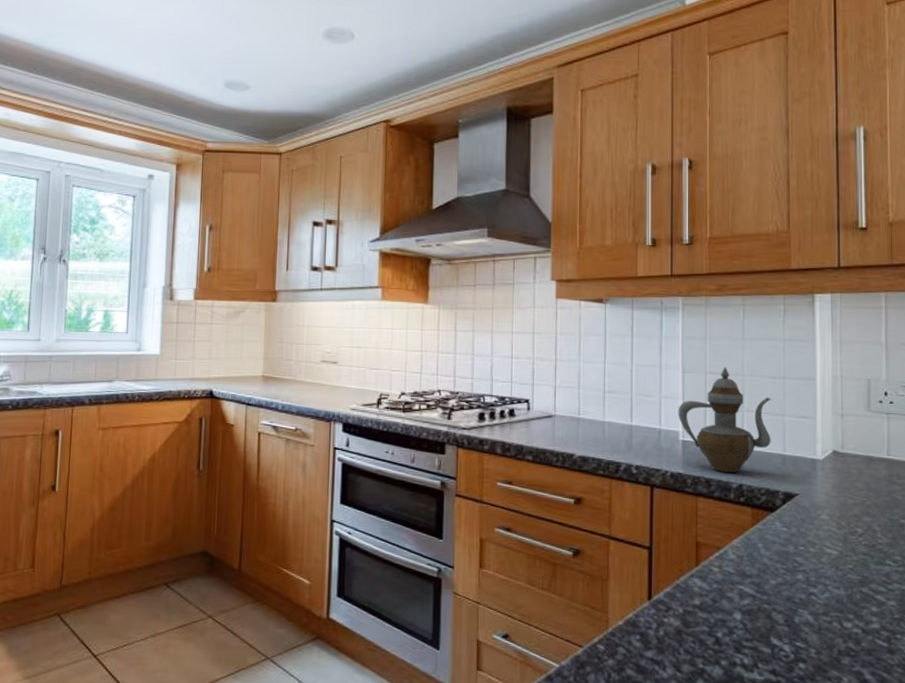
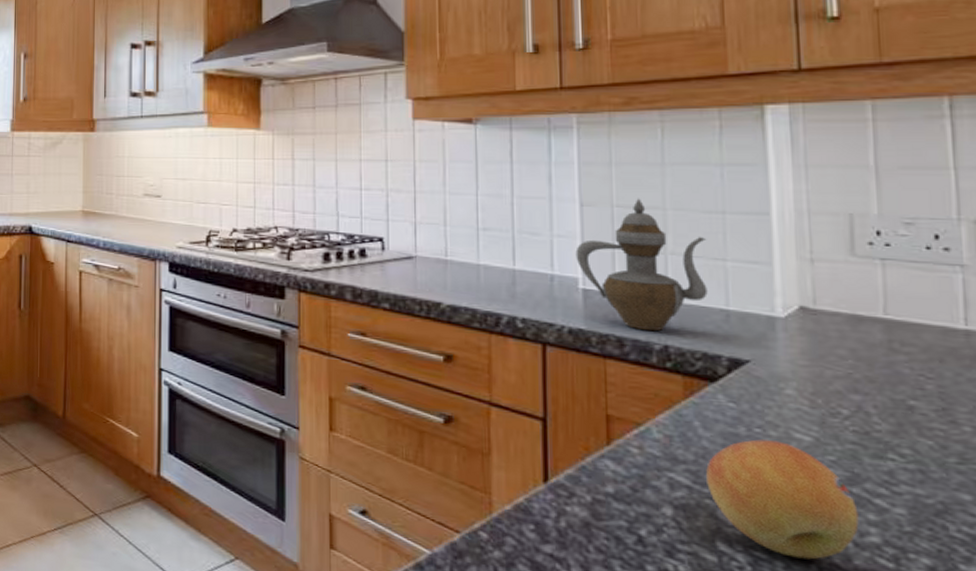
fruit: none [766,555,866,645] -> present [706,439,859,560]

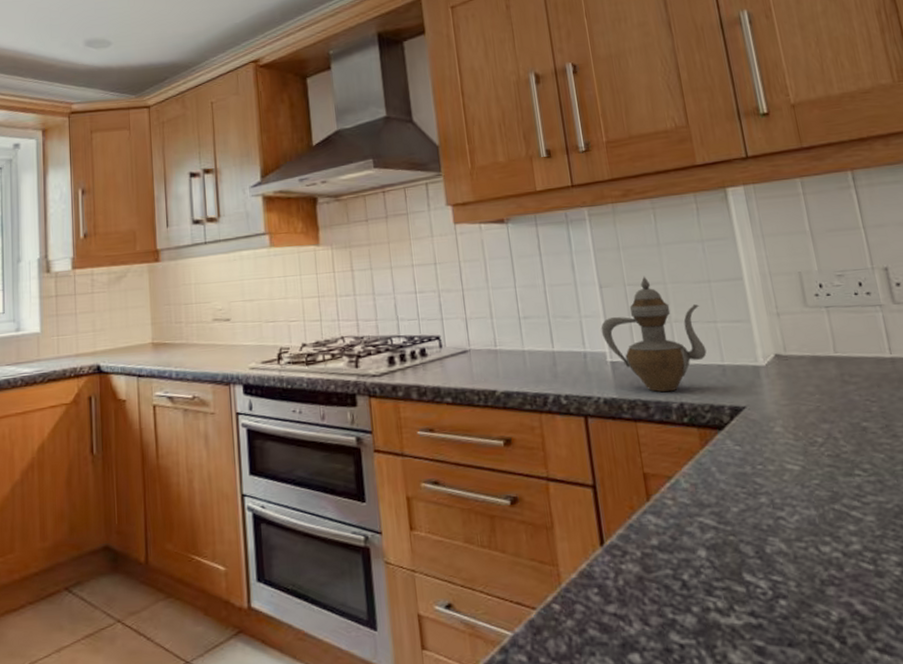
fruit: present [706,439,859,560] -> none [726,474,844,576]

